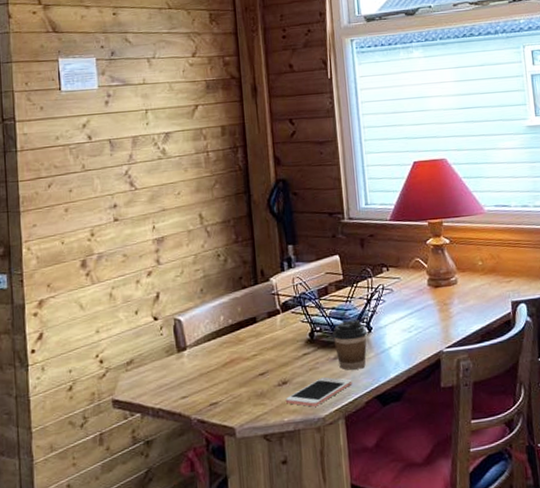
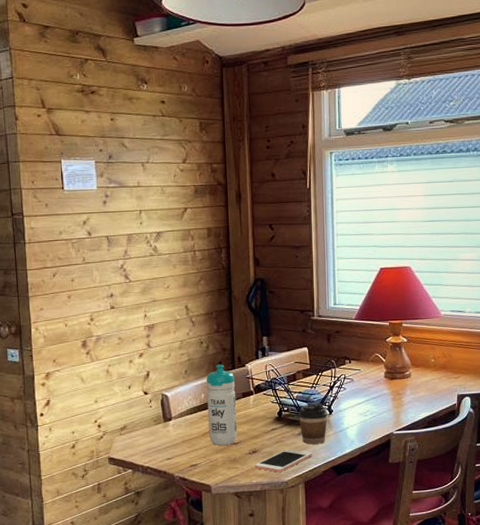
water bottle: none [225,279,264,378] -> present [206,364,238,445]

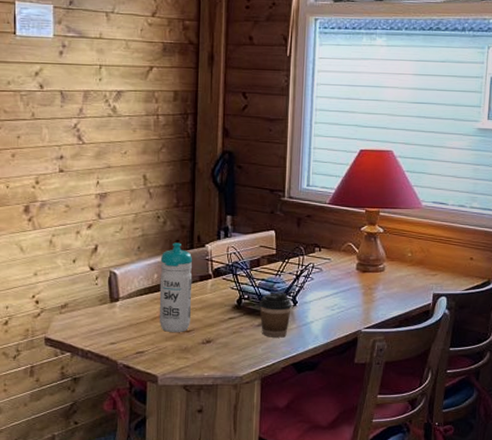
cell phone: present [254,449,313,473] -> none [207,340,272,366]

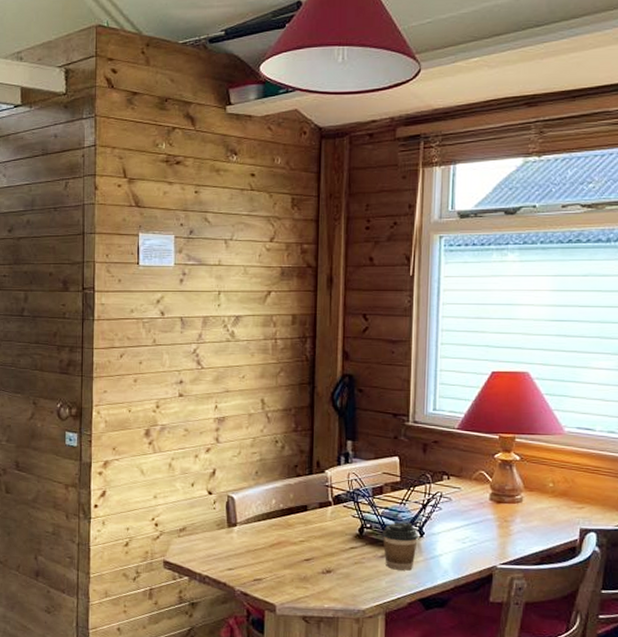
water bottle: present [159,242,193,332] -> none [277,468,312,561]

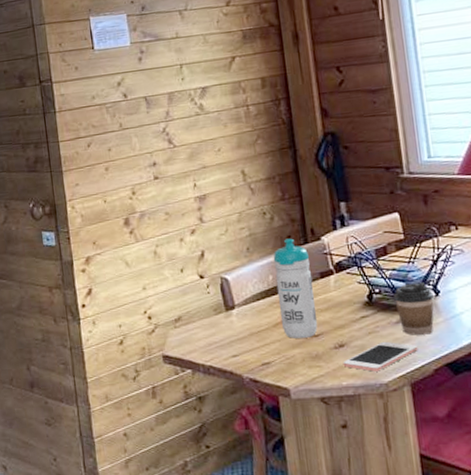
water bottle: none [277,468,312,561] -> present [273,238,318,338]
cell phone: none [327,572,397,599] -> present [343,341,418,372]

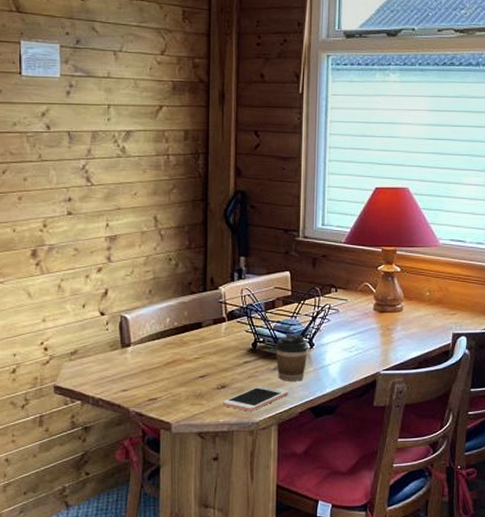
water bottle: present [273,238,318,338] -> none [172,285,206,378]

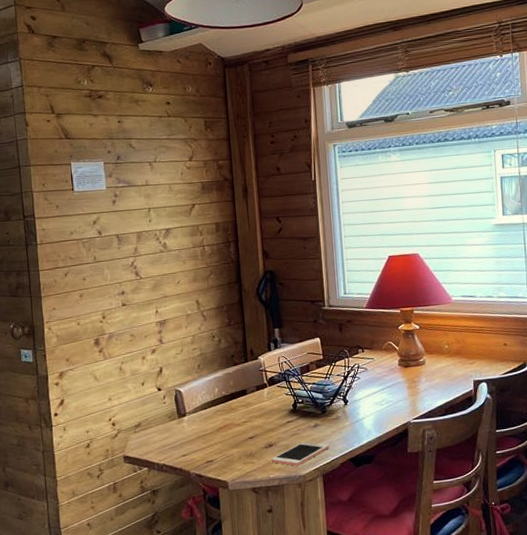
coffee cup: present [275,335,308,381] -> none [313,394,343,436]

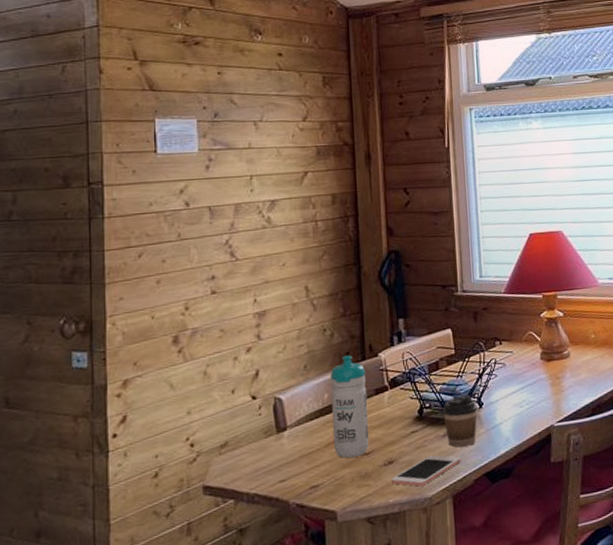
water bottle: none [219,357,253,440] -> present [330,355,370,458]
coffee cup: none [313,394,343,436] -> present [442,395,478,448]

